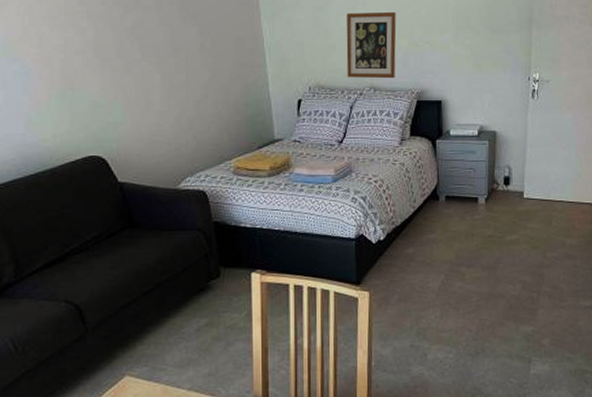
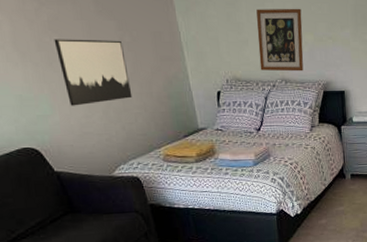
wall art: none [135,45,207,113] -> present [54,39,133,106]

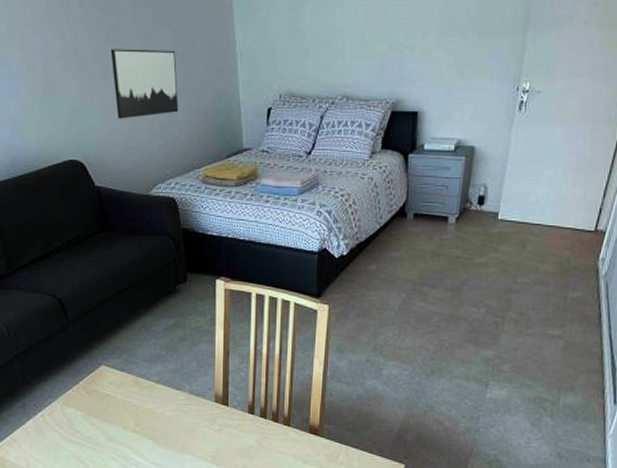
wall art: present [256,8,304,72] -> none [319,12,376,87]

